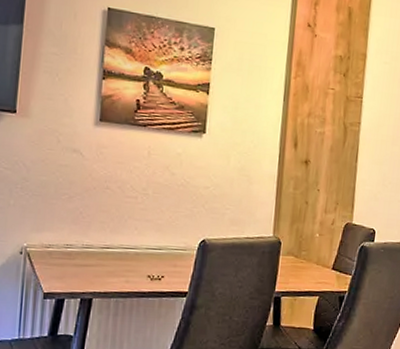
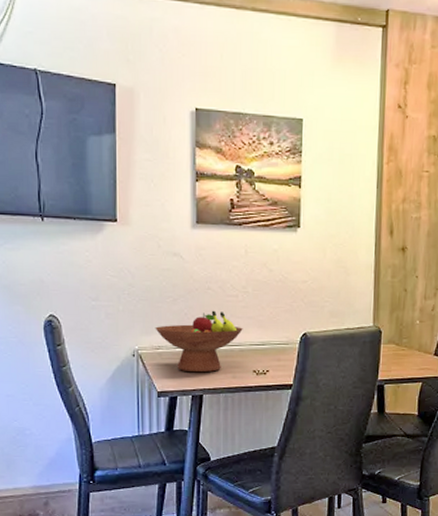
fruit bowl: none [46,211,140,275] -> present [155,310,243,373]

